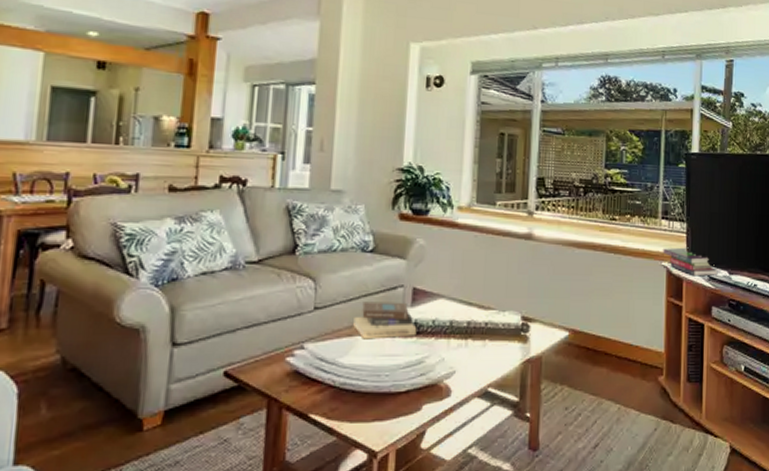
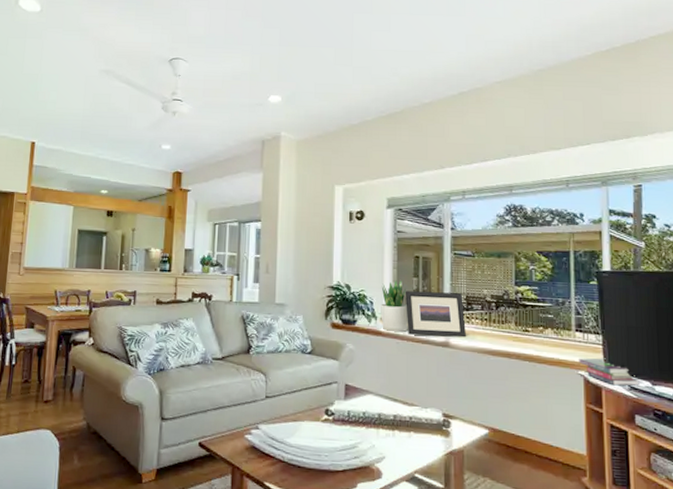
books: present [353,301,417,340] -> none [297,394,350,425]
planter: none [458,161,489,224] -> present [381,280,408,333]
picture frame: none [486,174,552,228] -> present [405,291,467,338]

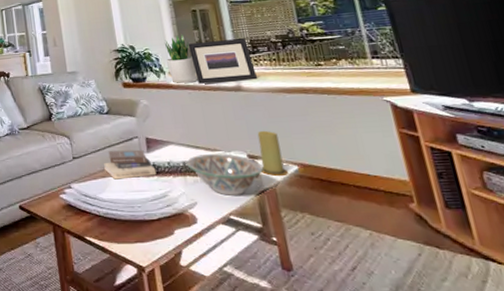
books: none [297,394,350,425] -> present [104,149,157,180]
decorative bowl: none [382,408,456,454] -> present [186,154,264,196]
candle: none [453,390,478,438] -> present [257,130,288,176]
books: present [579,358,639,386] -> none [381,81,455,108]

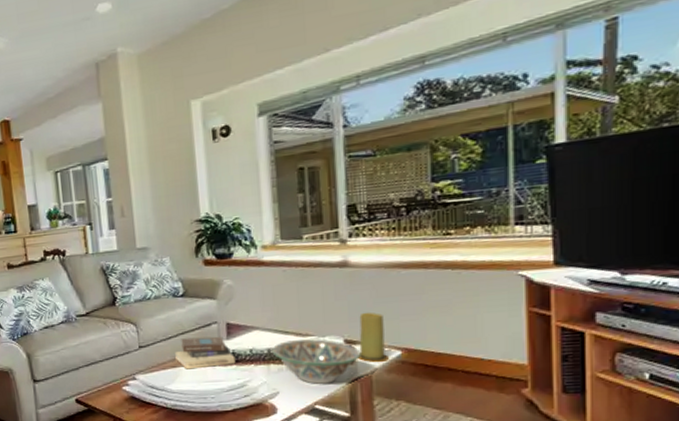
planter: present [165,35,198,84] -> none [260,199,296,260]
picture frame: present [187,38,258,84] -> none [288,203,370,260]

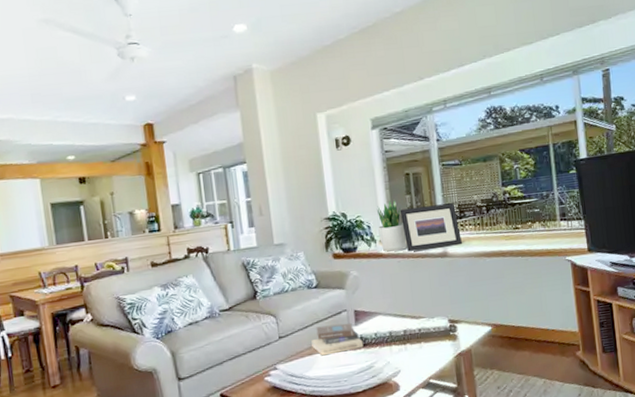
planter: none [260,199,296,260] -> present [377,200,407,253]
decorative bowl: present [272,339,361,384] -> none [392,320,462,361]
picture frame: none [288,203,370,260] -> present [399,203,463,252]
candle: present [358,312,389,362] -> none [458,294,482,338]

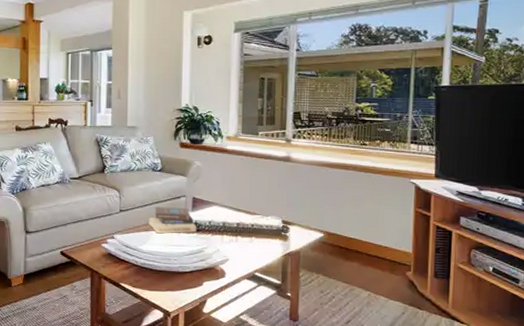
planter: present [377,200,407,253] -> none [226,101,253,150]
picture frame: present [399,203,463,252] -> none [249,111,308,152]

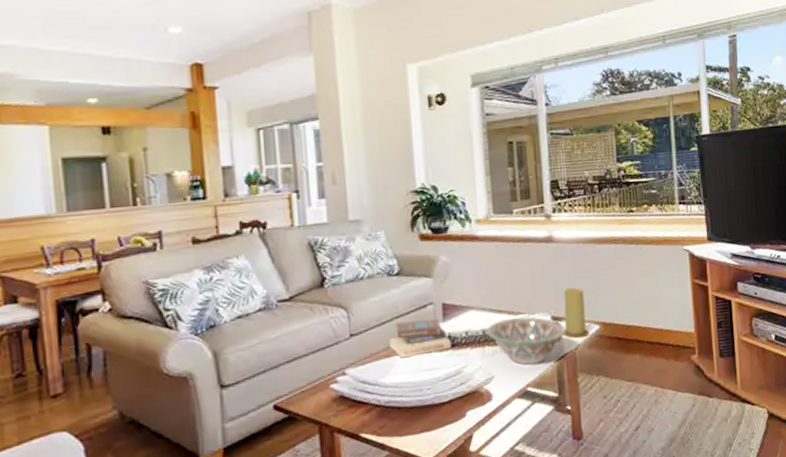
decorative bowl: none [226,217,294,255] -> present [486,317,566,365]
candle: none [291,199,314,241] -> present [563,287,589,338]

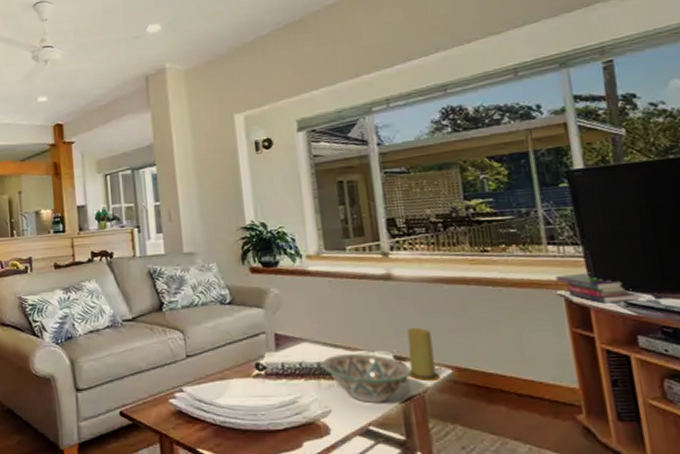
books: present [389,318,452,359] -> none [223,347,286,382]
books: none [683,228,740,256] -> present [555,272,639,304]

